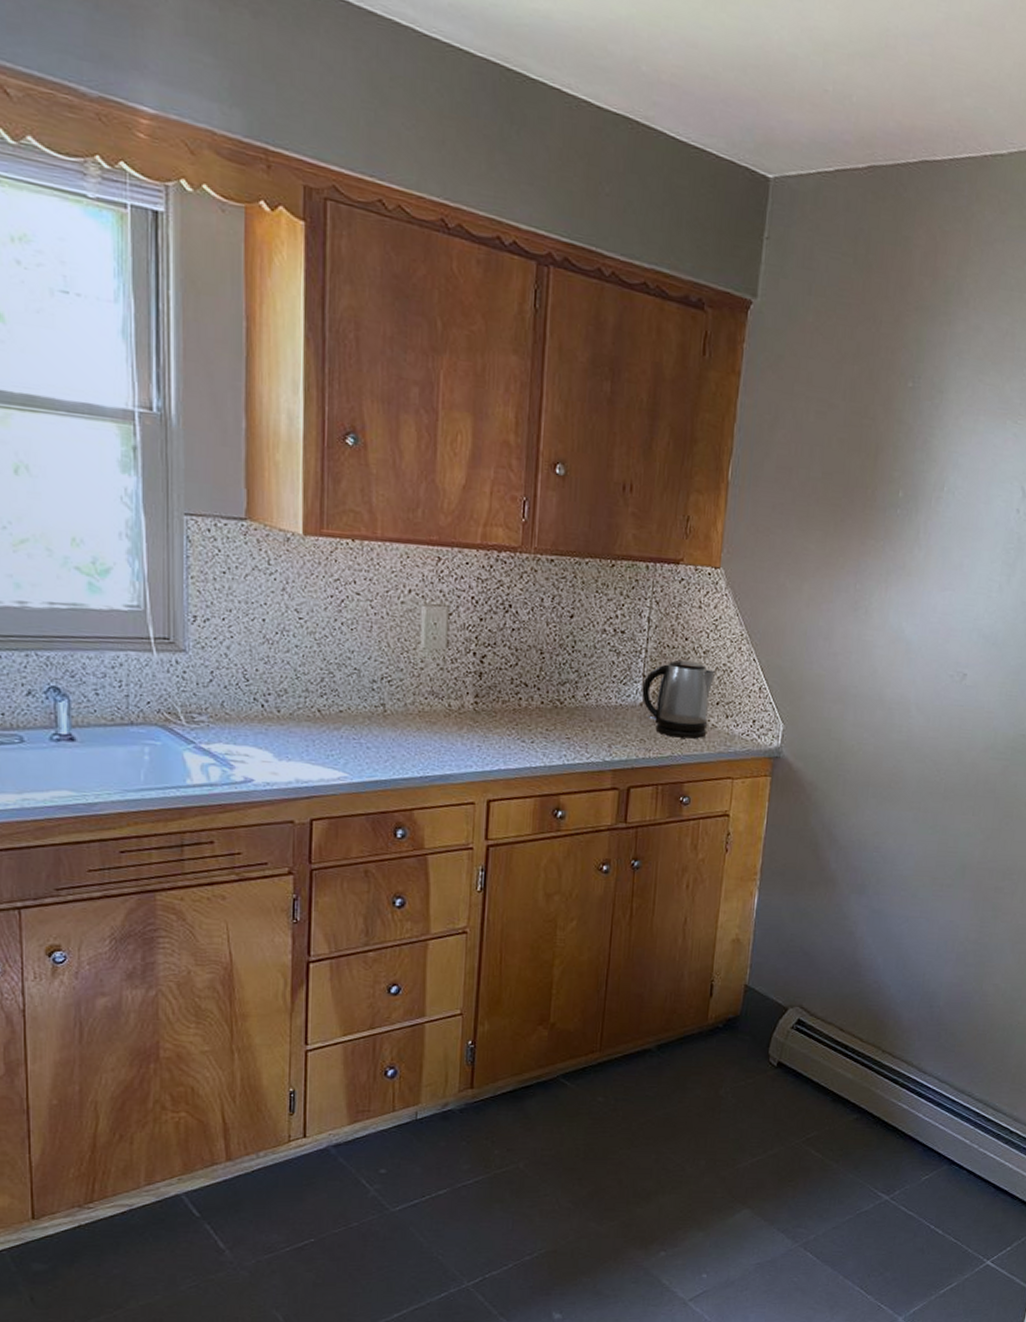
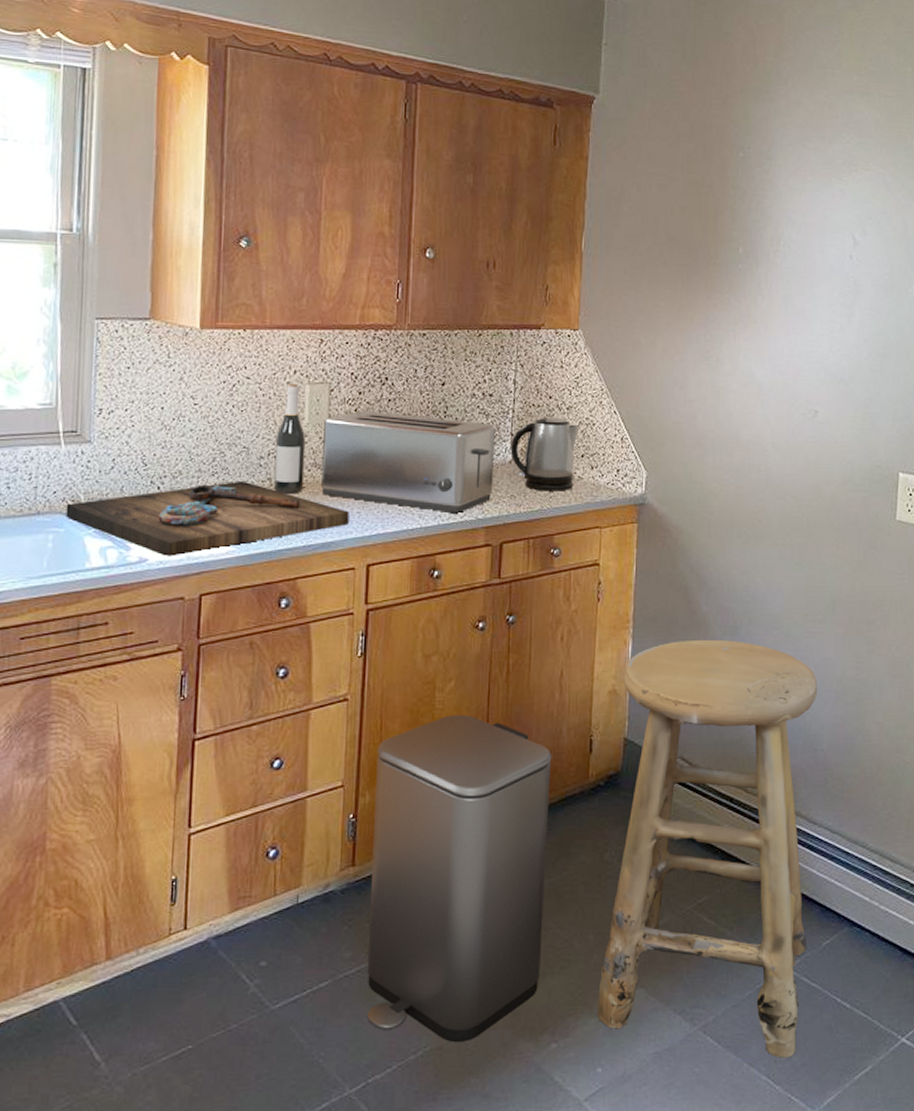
cutting board: none [162,704,469,779] -> present [65,480,349,556]
wine bottle: none [387,603,422,722] -> present [273,383,306,494]
toaster: none [439,638,627,754] -> present [321,410,496,513]
pedal bin: none [484,953,672,1246] -> present [366,715,552,1042]
step stool: none [705,895,940,1273] -> present [597,639,817,1058]

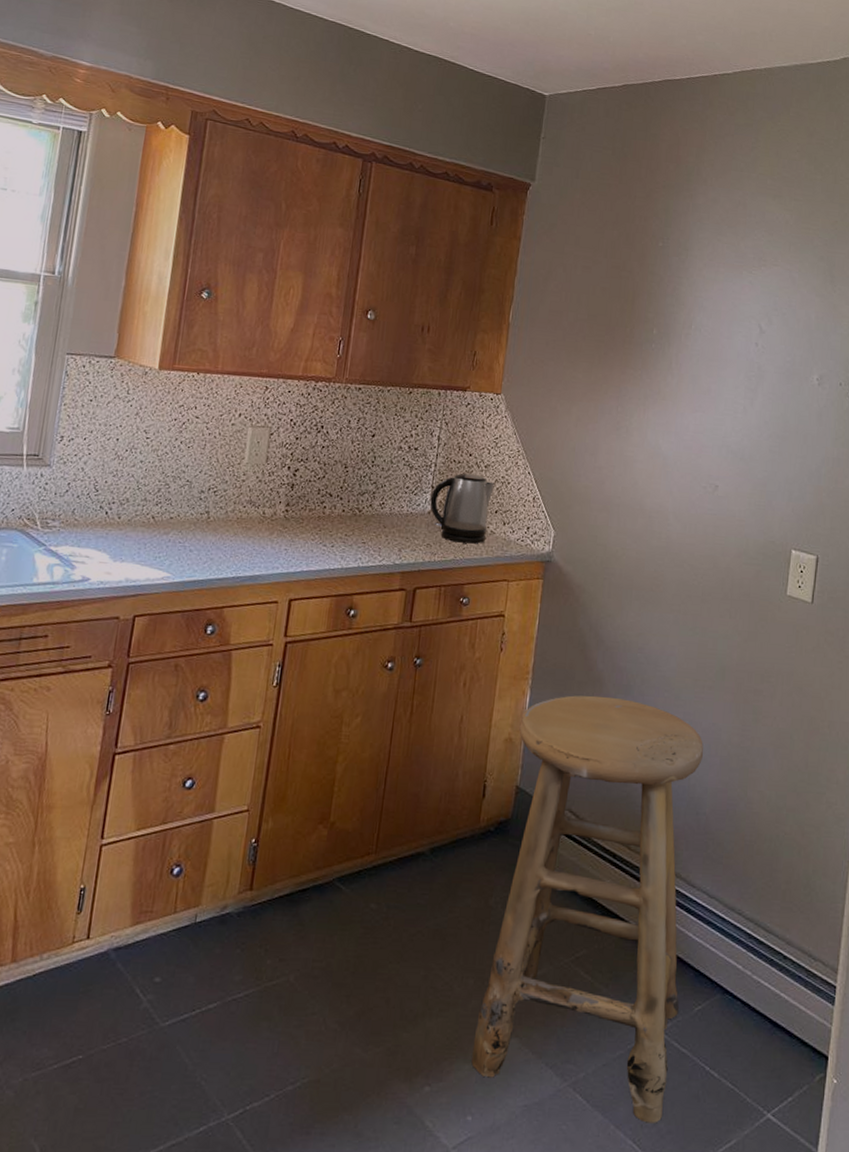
cutting board: present [65,480,349,556] -> none [20,511,278,578]
wine bottle: present [273,383,306,494] -> none [210,425,244,528]
toaster: present [321,410,496,513] -> none [254,454,418,557]
pedal bin: present [366,715,552,1042] -> none [250,750,447,1076]

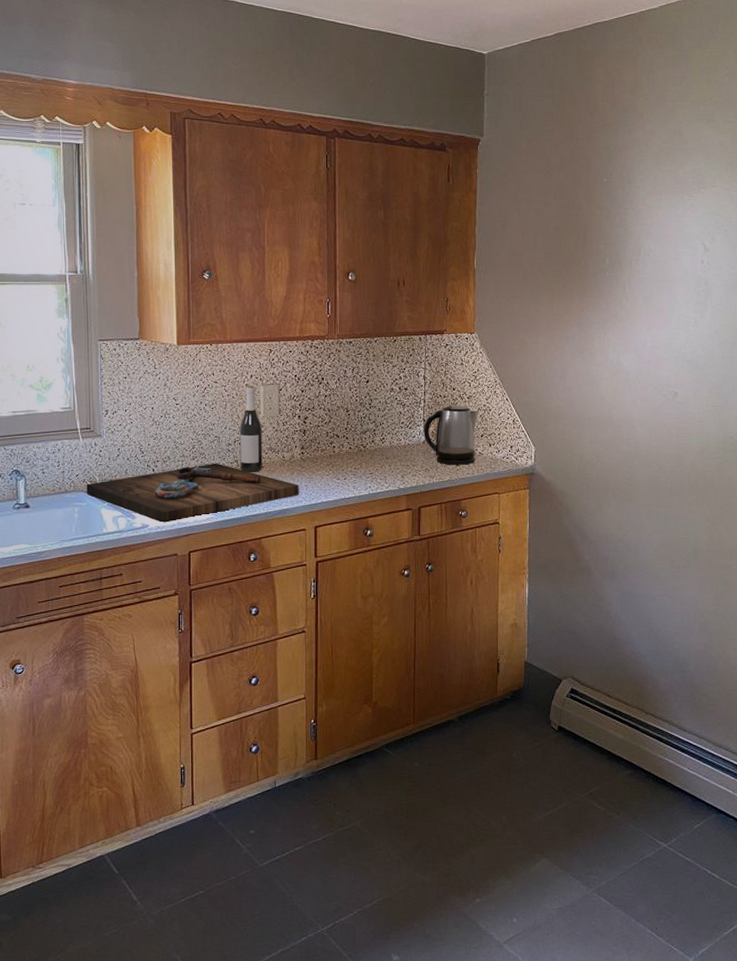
cutting board: none [20,511,278,578] -> present [86,463,299,523]
wine bottle: none [210,425,244,528] -> present [239,385,263,472]
step stool: present [471,695,703,1123] -> none [512,582,683,916]

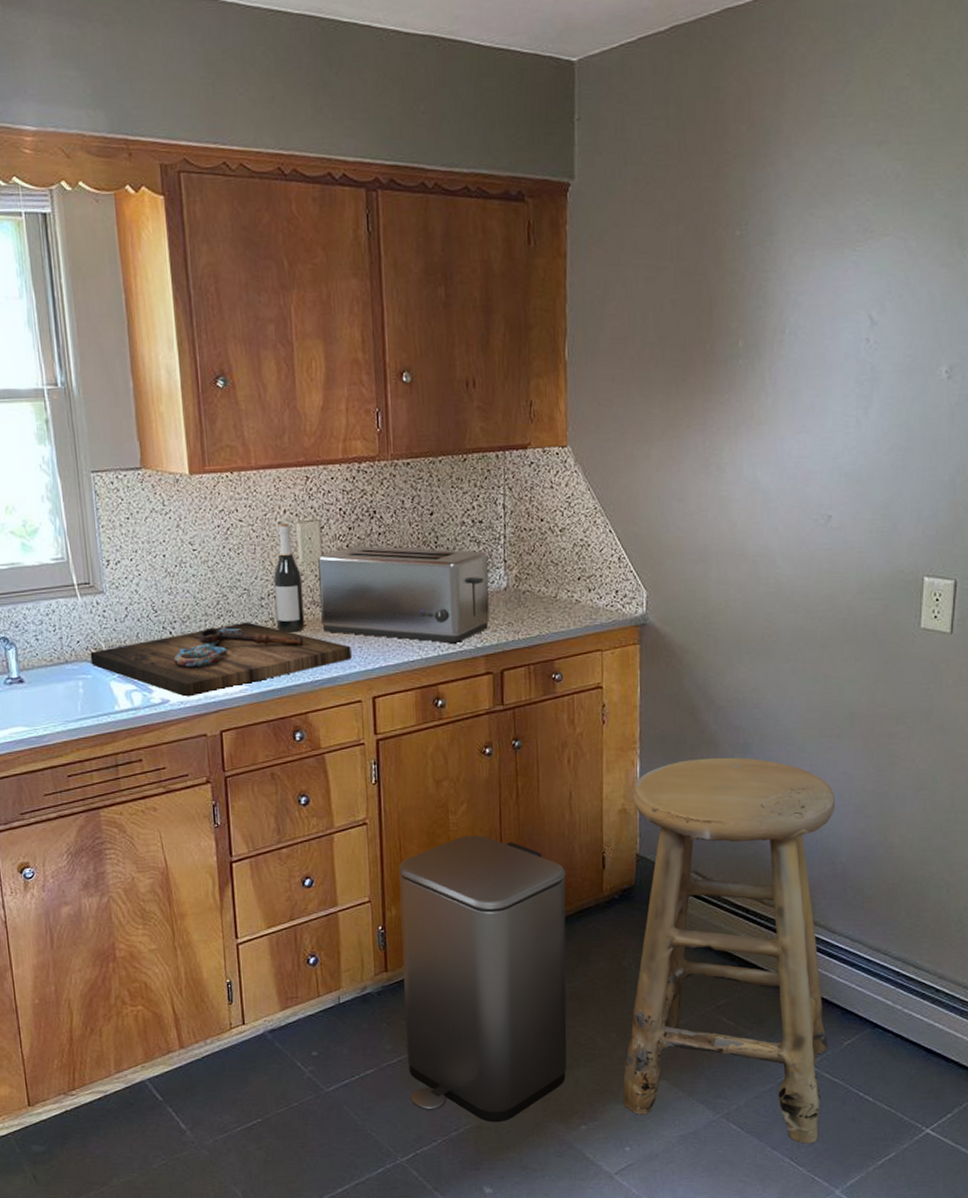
toaster: none [276,404,411,484] -> present [318,545,489,643]
pedal bin: none [330,643,467,895] -> present [398,835,567,1122]
kettle: present [423,405,478,465] -> none [504,540,573,617]
step stool: none [512,582,683,916] -> present [623,757,835,1144]

